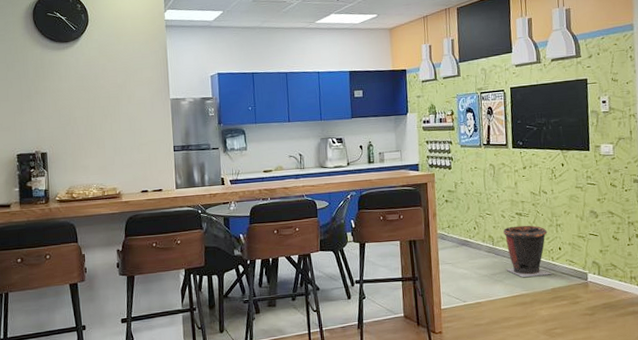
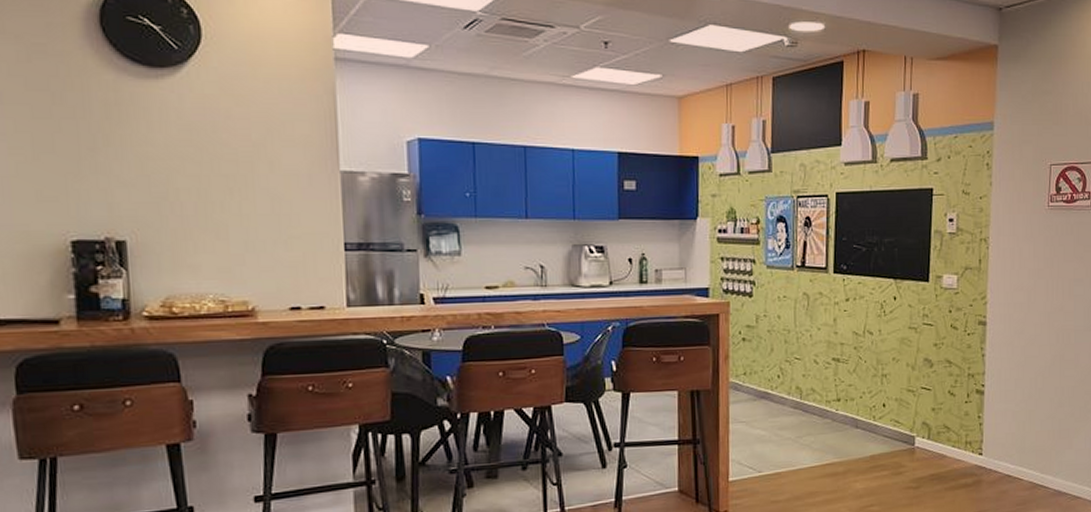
waste bin: present [503,225,553,277] -> none [815,374,873,441]

